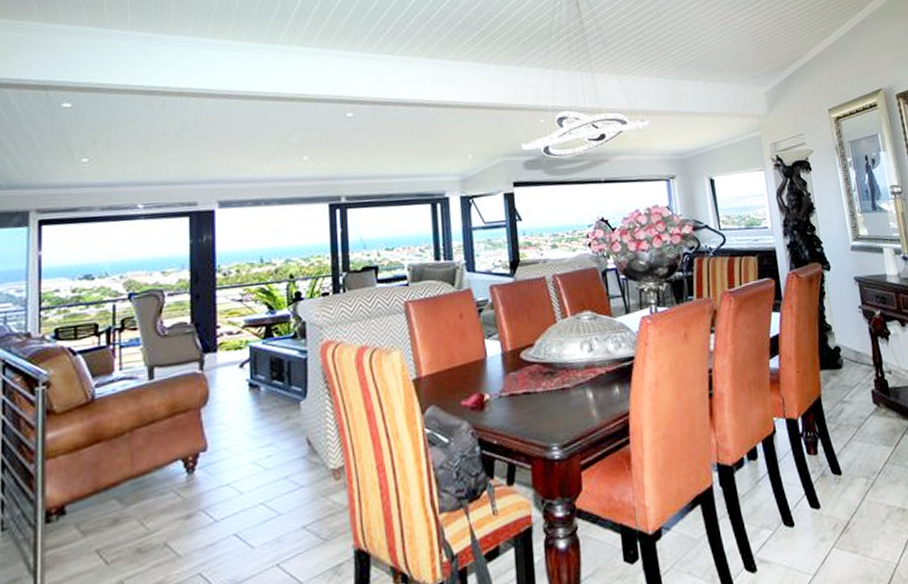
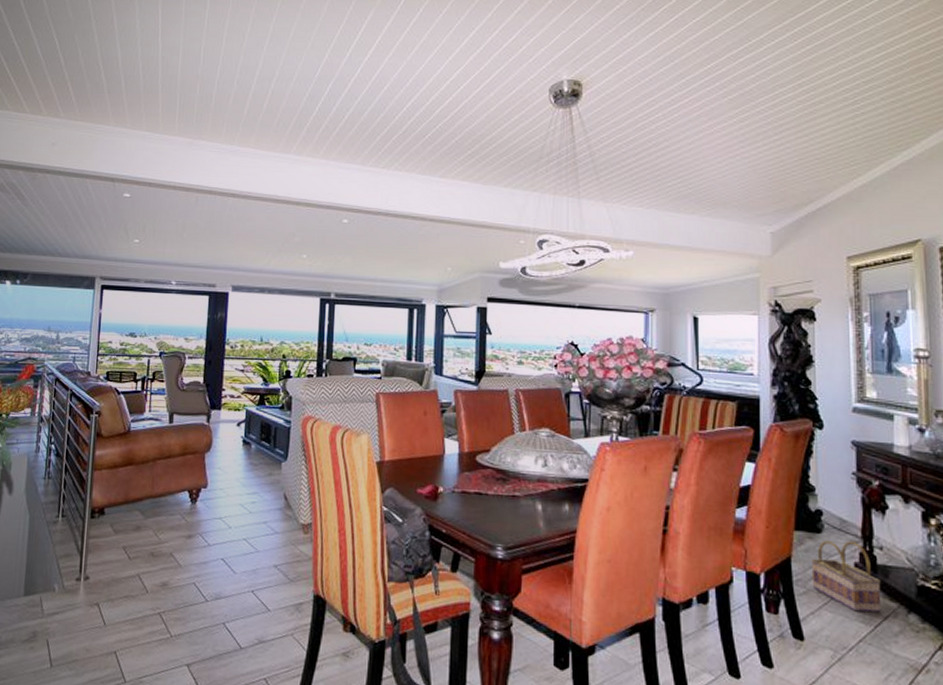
basket: none [837,370,898,436] -> present [811,540,881,613]

